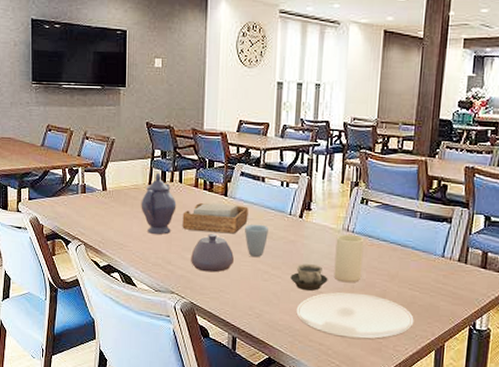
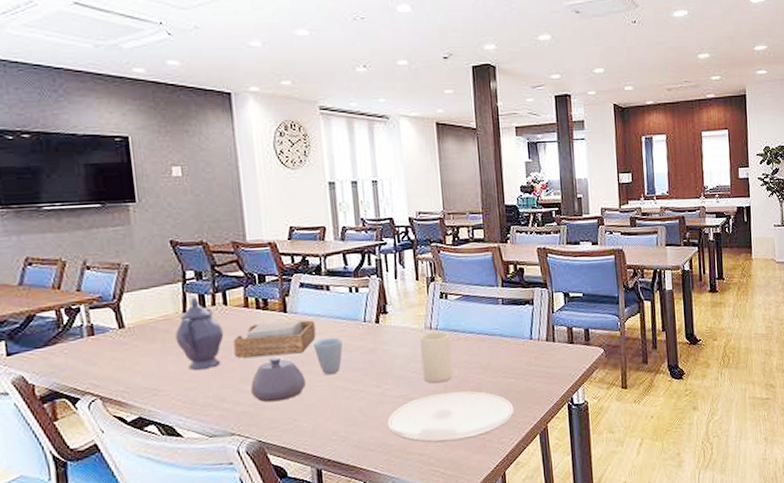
cup: present [290,264,328,292] -> none [375,370,418,401]

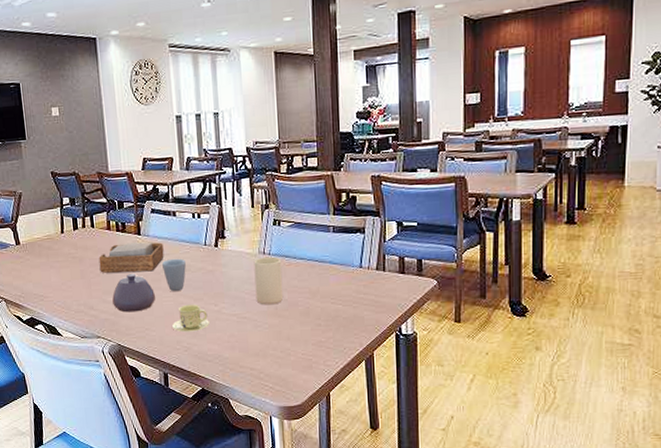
teapot: present [175,297,224,370] -> none [55,220,92,282]
cup and saucer: none [325,387,371,421] -> present [171,304,210,332]
plate: present [387,391,514,443] -> none [223,313,341,360]

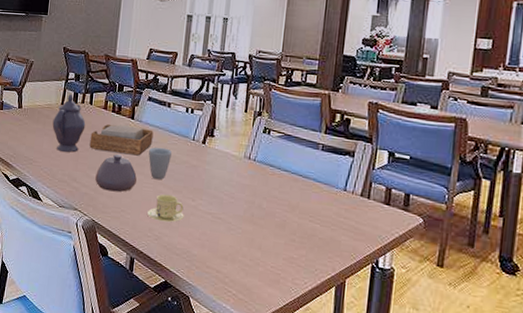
teapot: none [55,220,92,282] -> present [52,93,86,152]
cup: present [253,256,284,305] -> none [234,161,266,211]

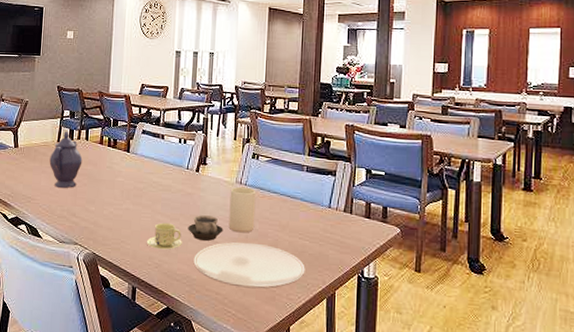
napkin holder: present [89,123,154,156] -> none [87,158,149,187]
sugar bowl: present [95,154,137,192] -> none [94,187,136,224]
cup: present [148,147,172,180] -> none [145,177,167,210]
cup: none [190,189,228,217] -> present [188,215,223,242]
plate: none [195,219,314,271] -> present [193,242,305,289]
cup: none [234,161,266,211] -> present [228,186,256,233]

